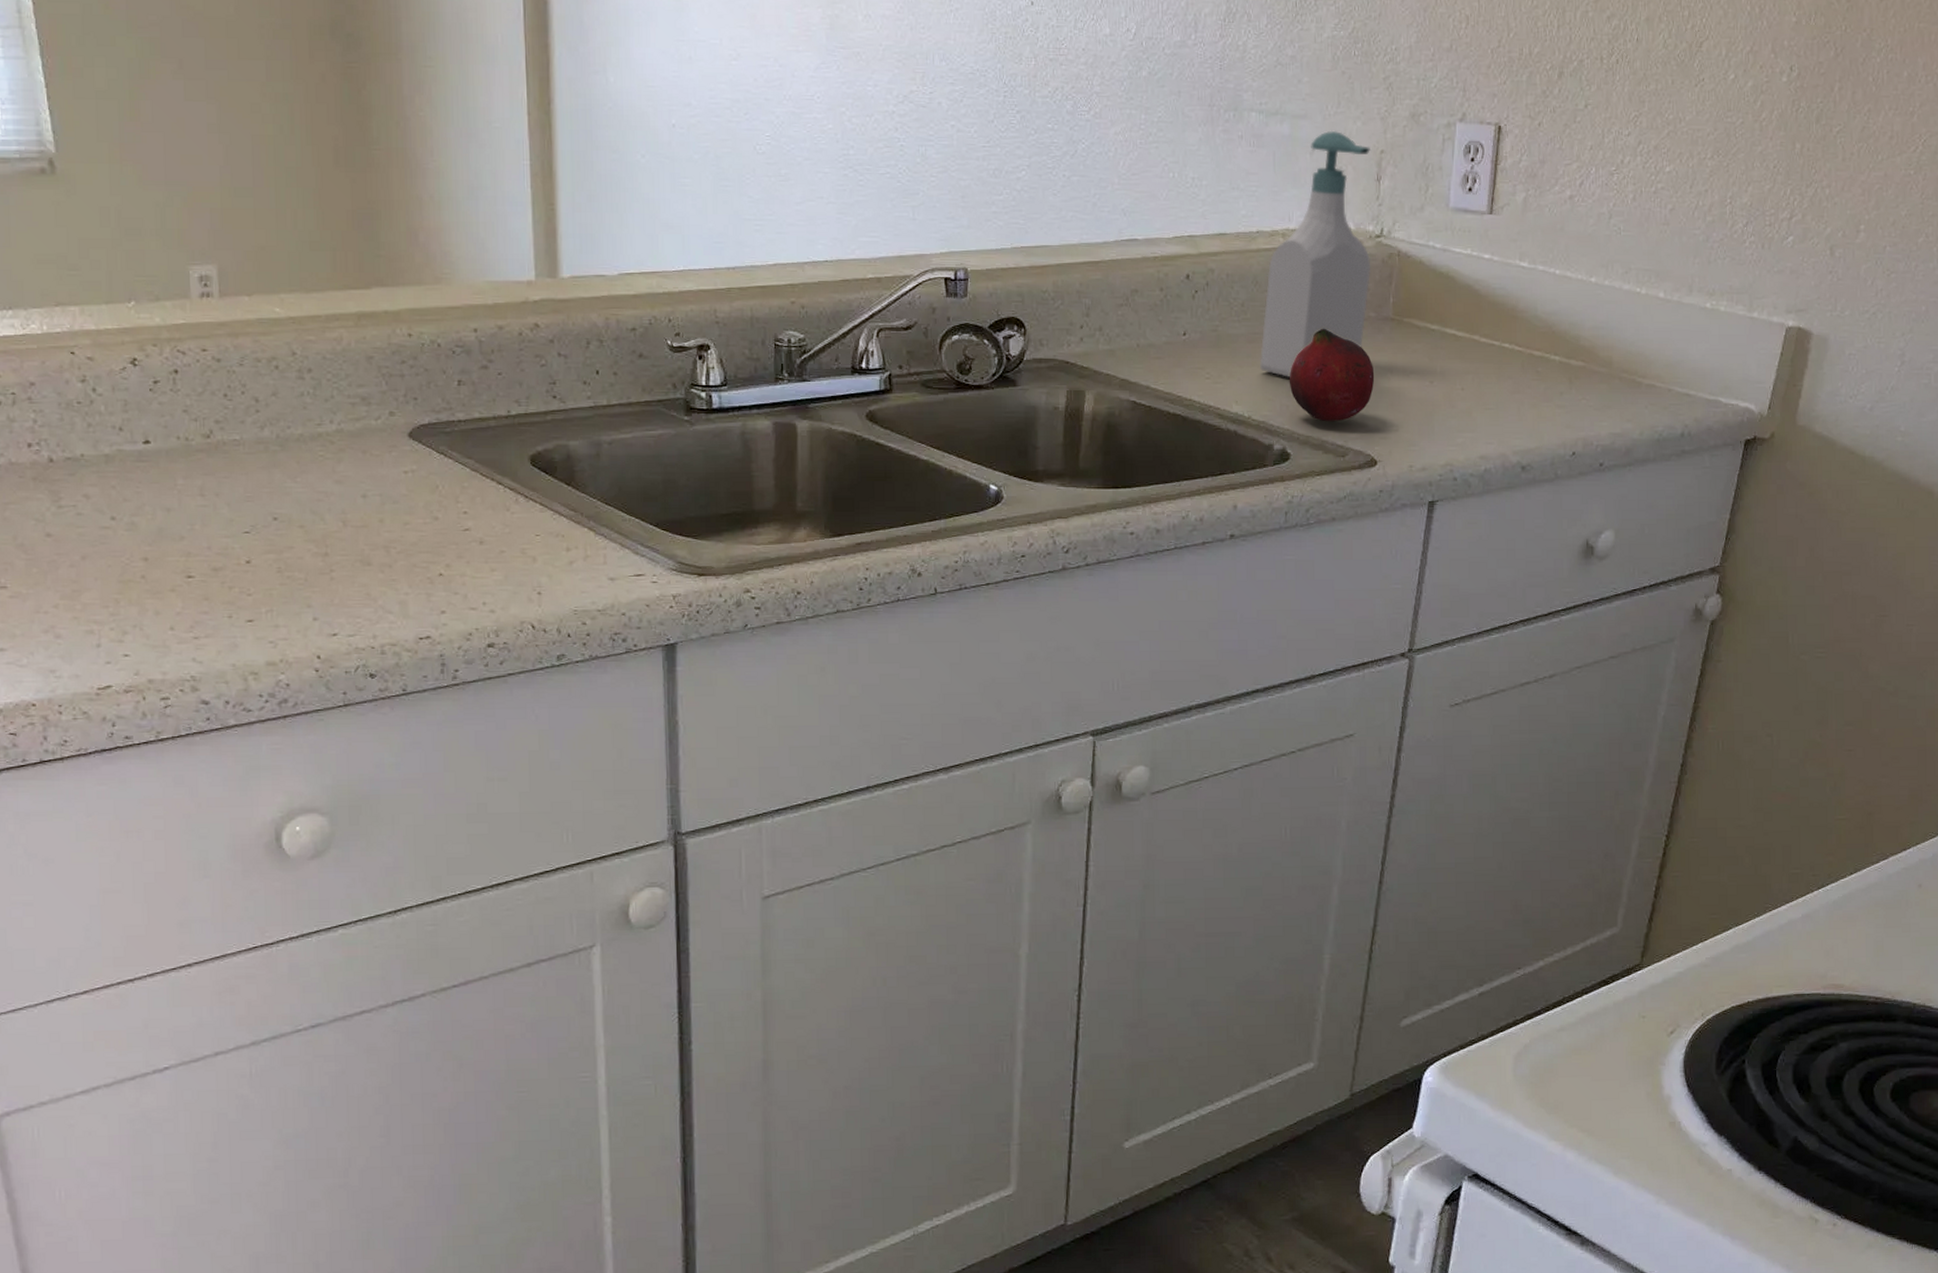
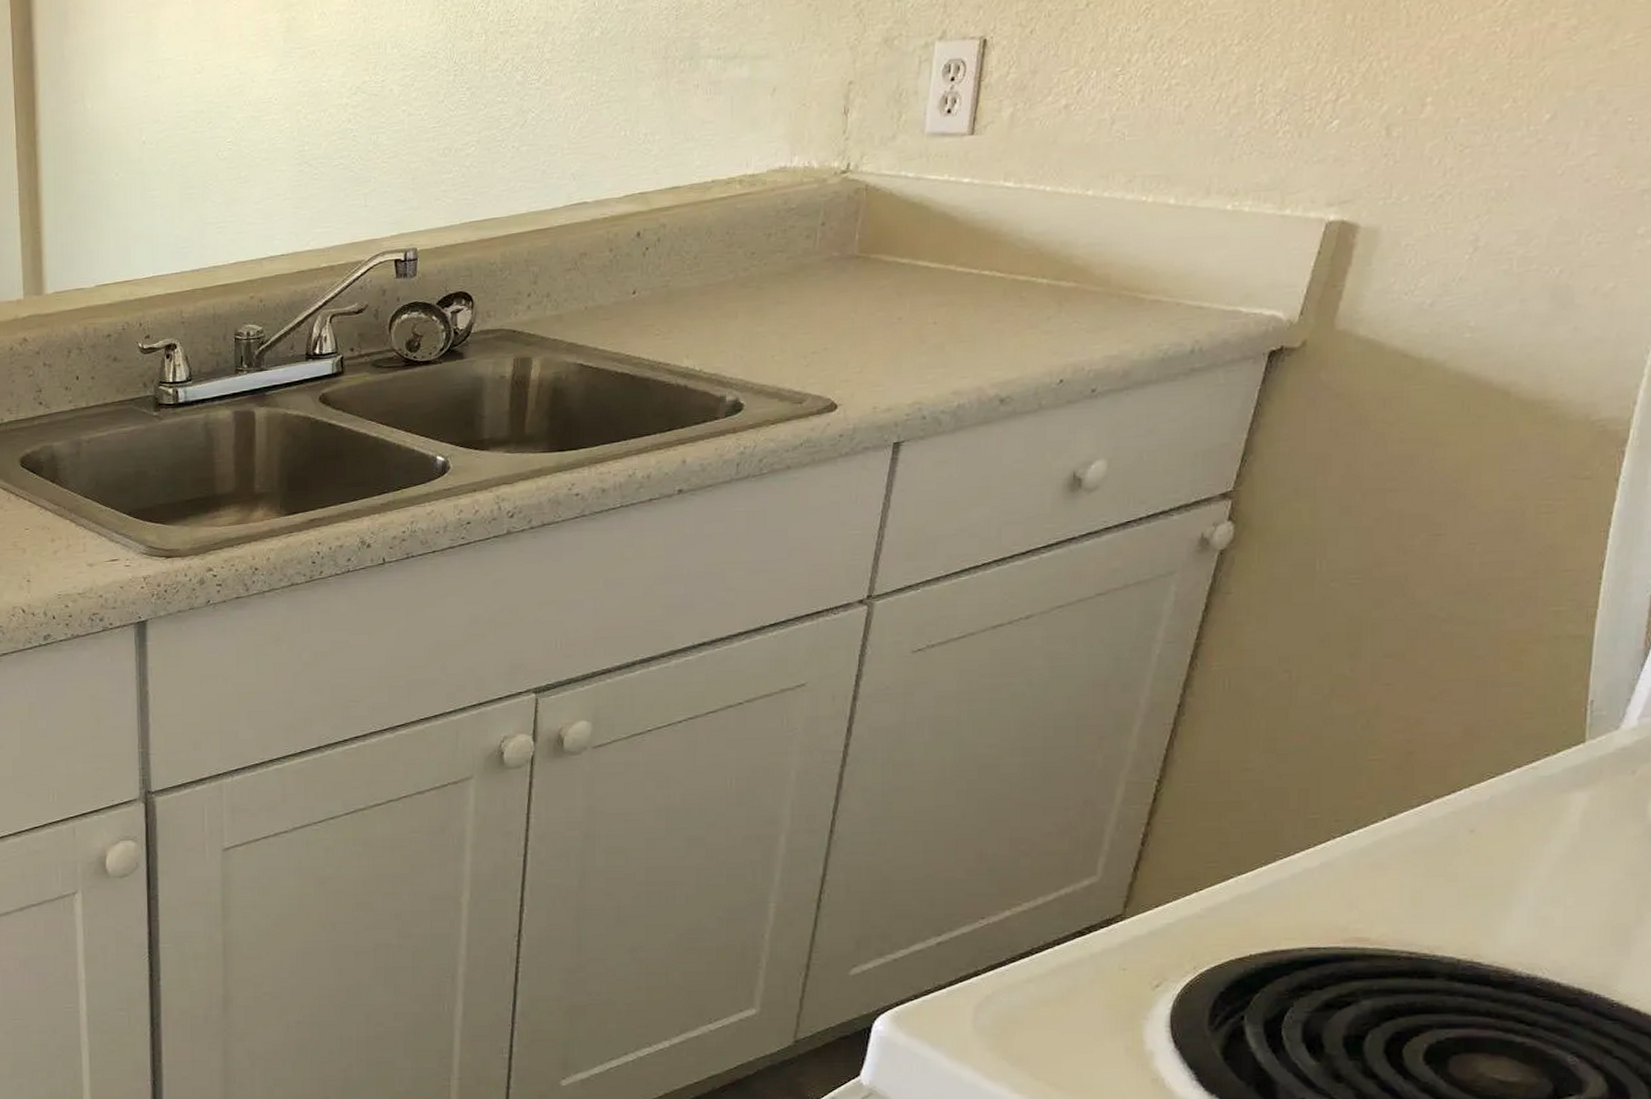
soap bottle: present [1260,130,1372,377] -> none [713,66,839,327]
fruit: present [1289,328,1375,422] -> none [743,272,837,369]

